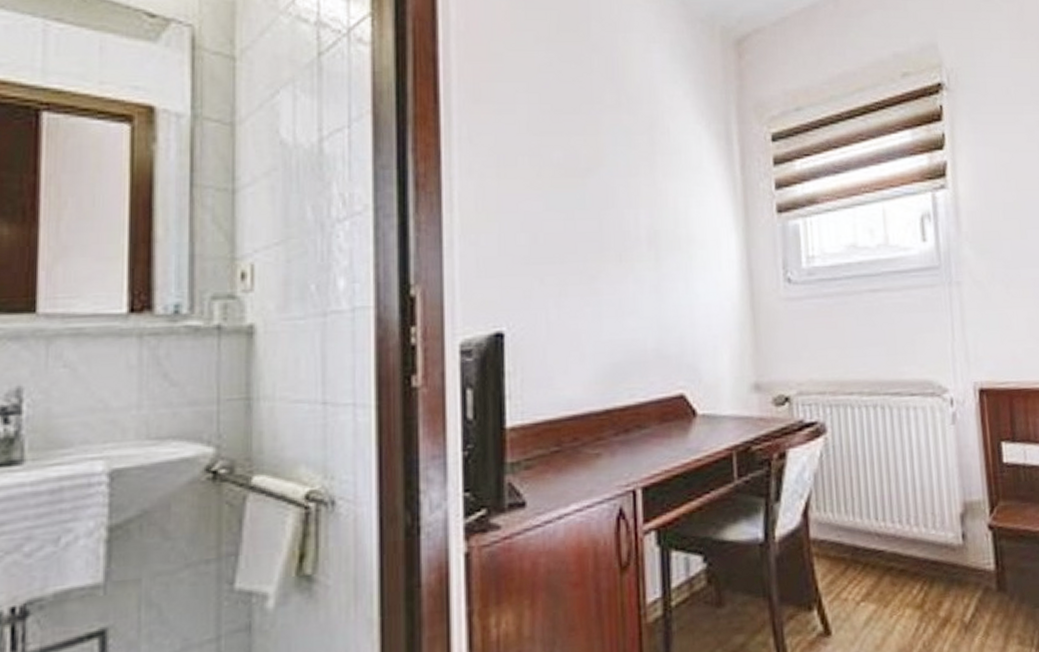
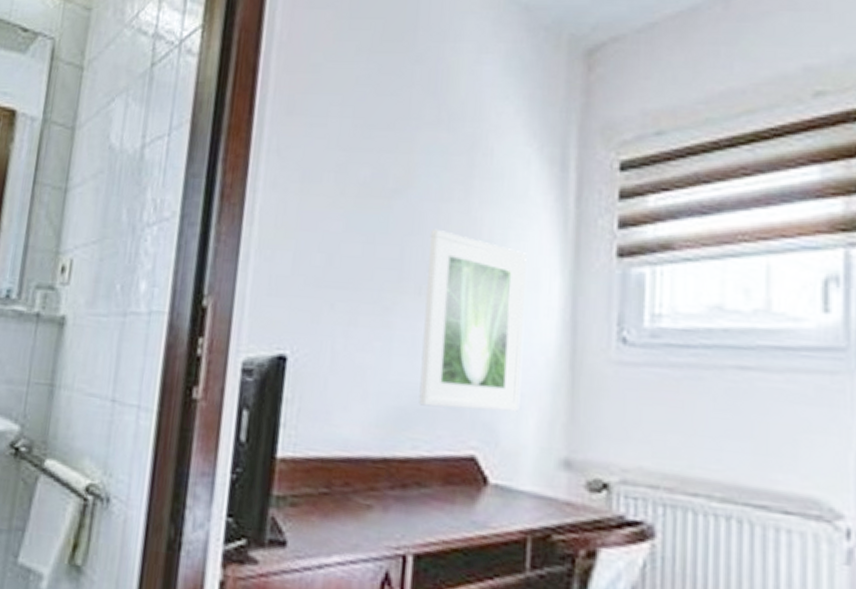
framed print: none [624,201,715,359] -> present [419,228,527,412]

